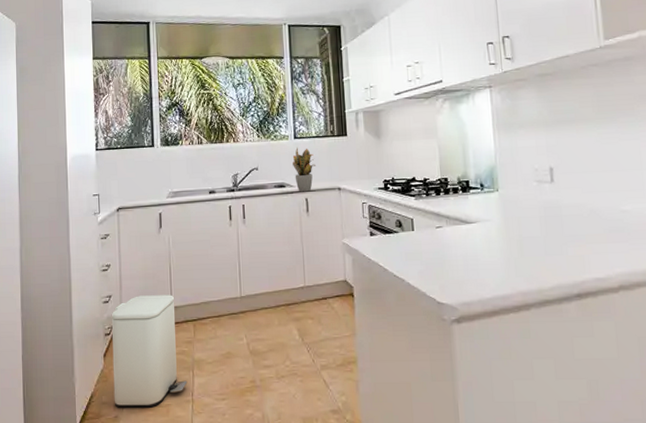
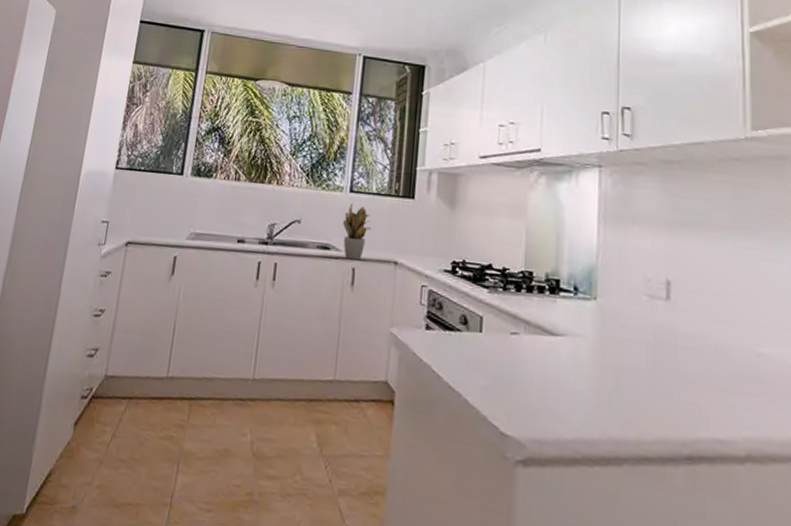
pedal bin: present [111,295,188,408] -> none [75,354,173,504]

